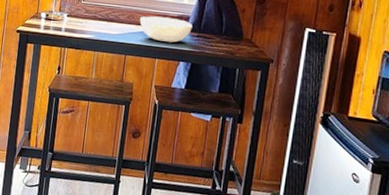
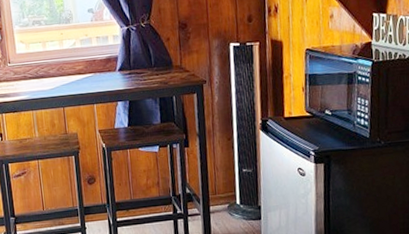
bowl: present [139,16,193,43] -> none [69,60,123,87]

